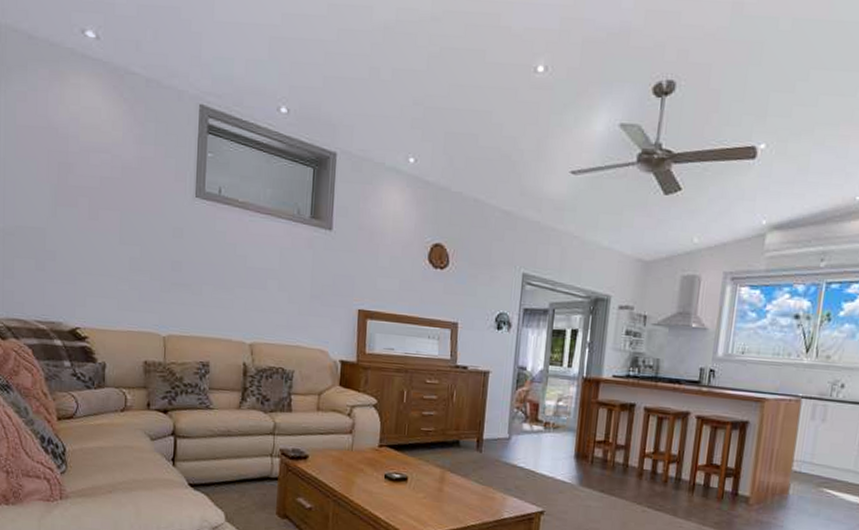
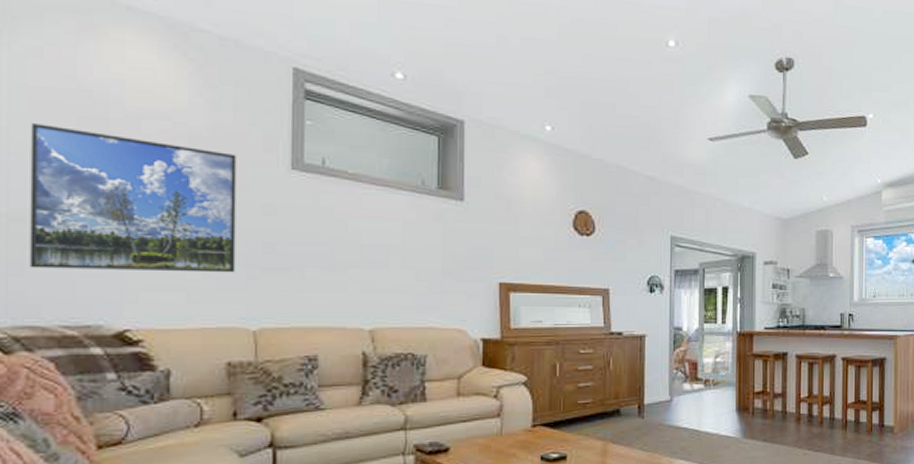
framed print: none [17,156,156,286] -> present [29,123,237,273]

